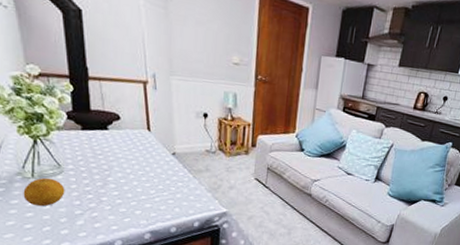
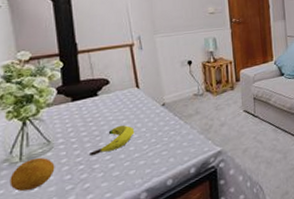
banana: none [98,164,143,189] -> present [89,125,135,157]

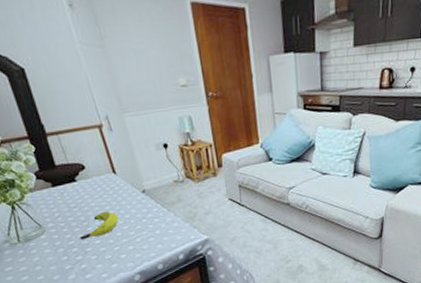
fruit: present [9,157,55,192] -> none [13,239,52,269]

